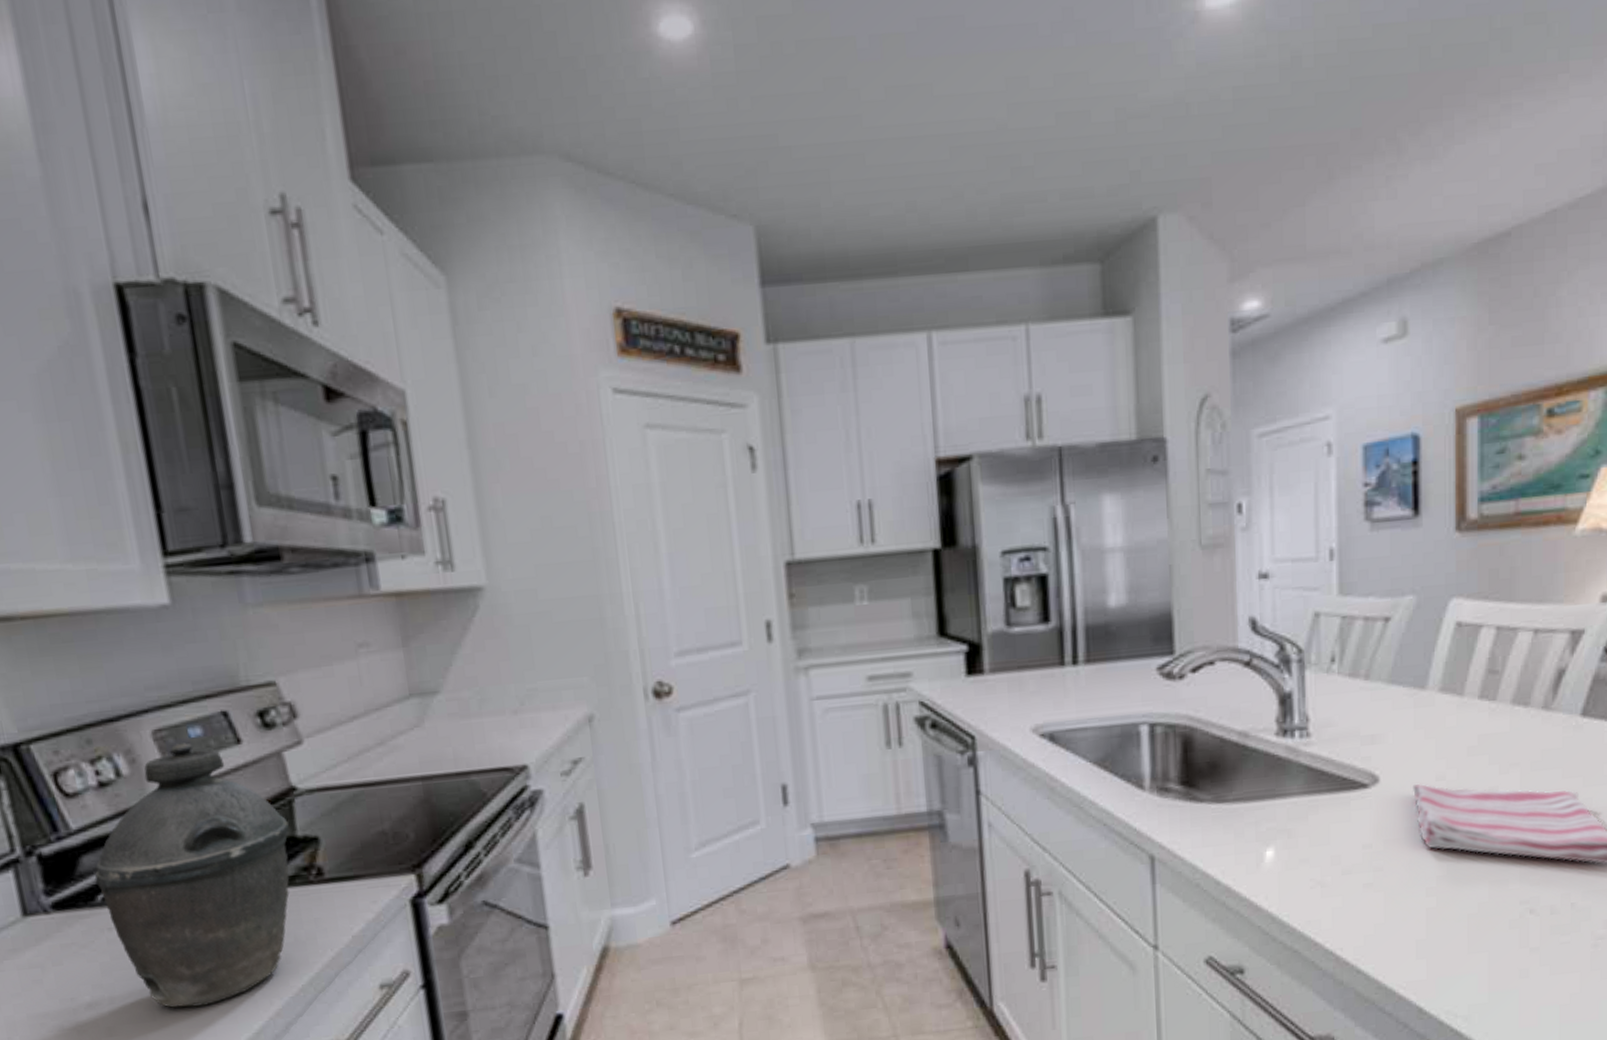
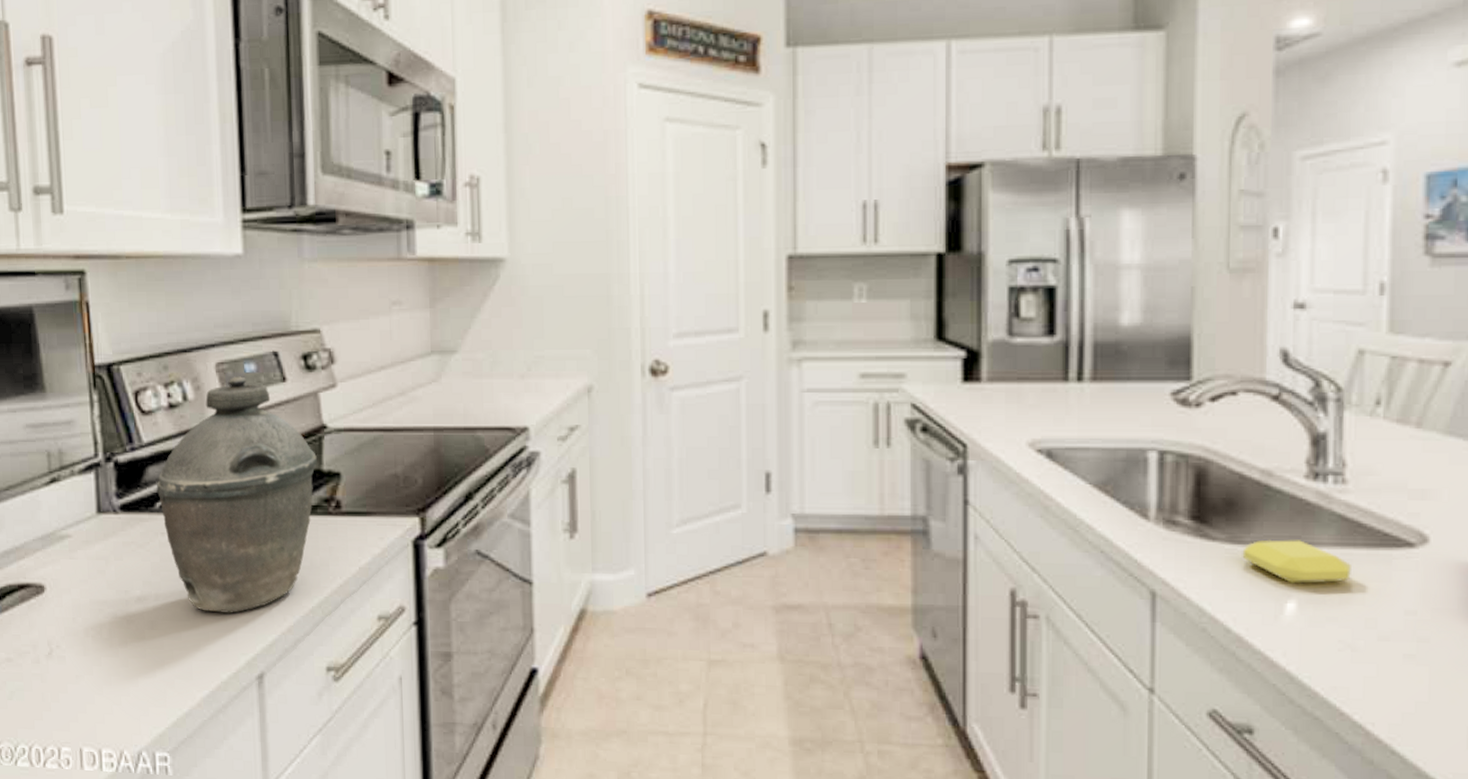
soap bar: none [1226,792,1318,833] -> present [1242,539,1351,584]

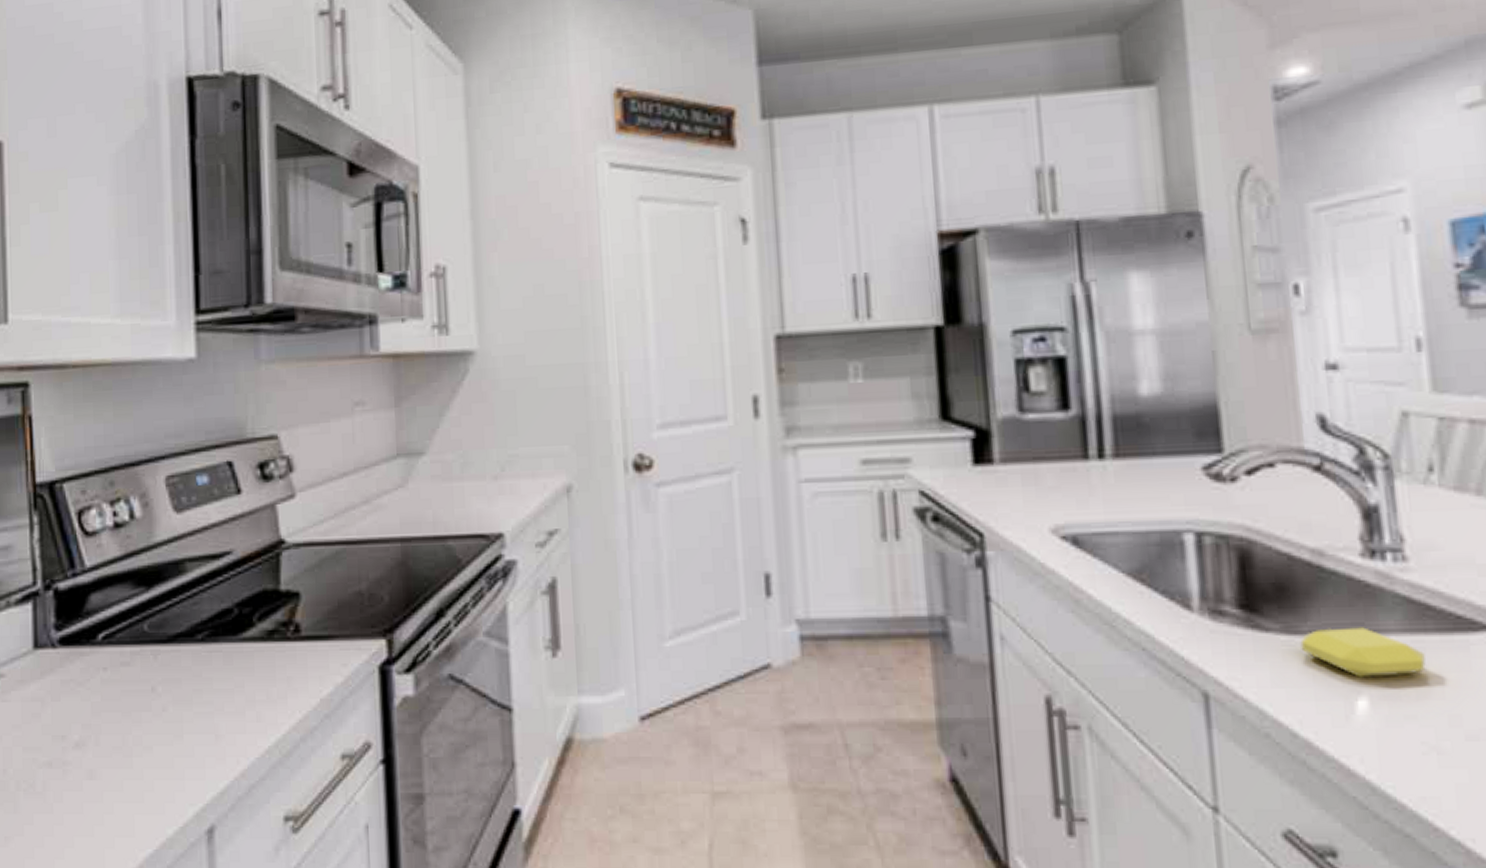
kettle: present [156,376,318,613] -> none [99,490,275,758]

